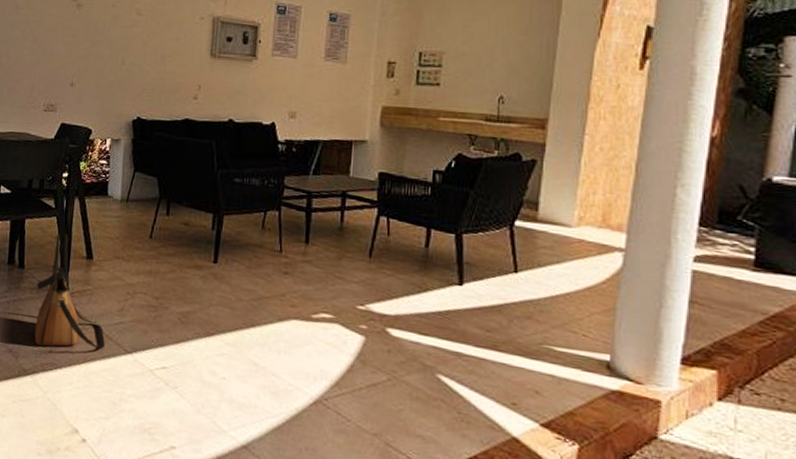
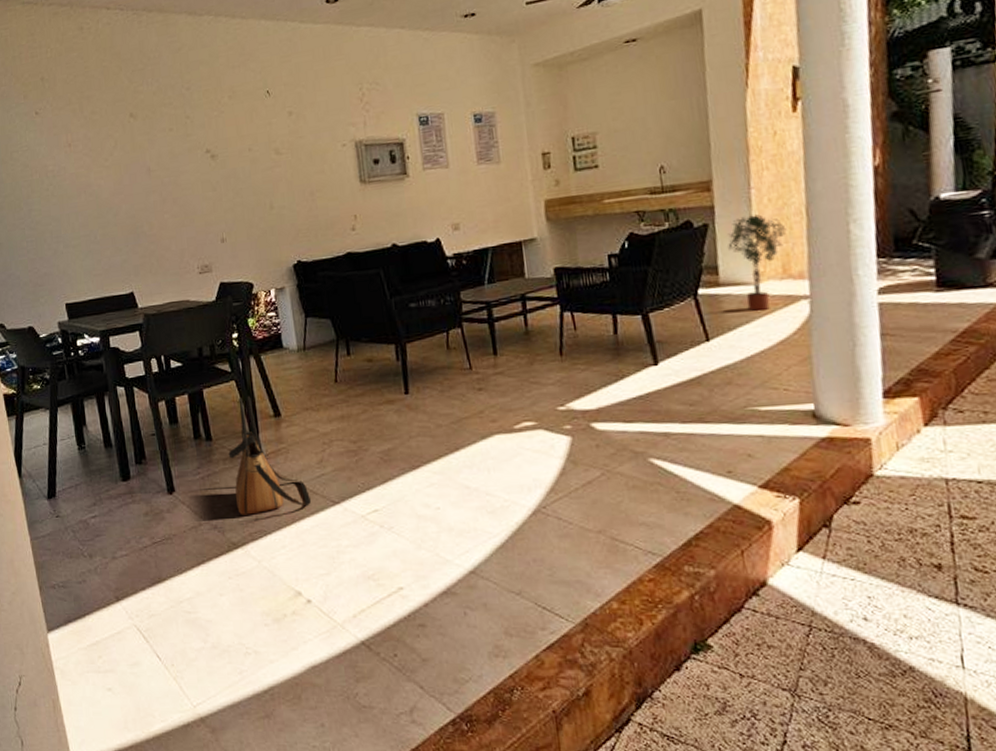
potted tree: none [552,159,613,254] -> present [728,214,786,311]

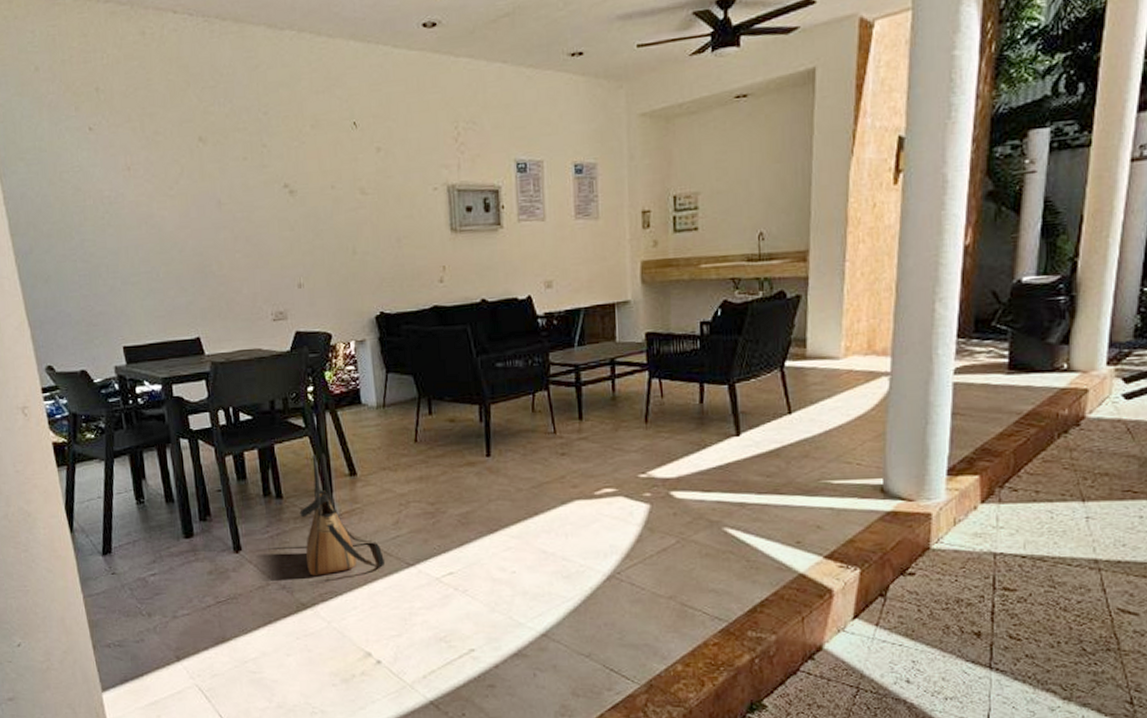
potted tree: present [728,214,786,311] -> none [818,287,875,385]

